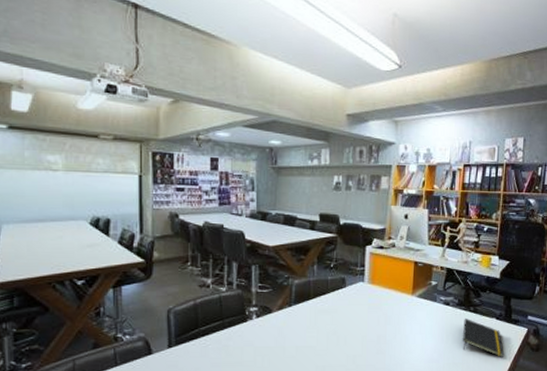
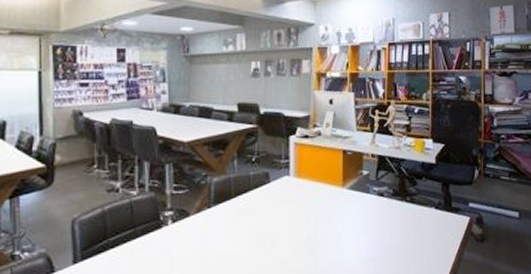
notepad: present [462,319,505,357] -> none [401,210,448,251]

